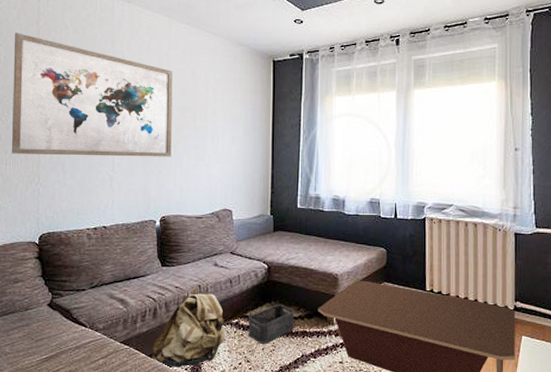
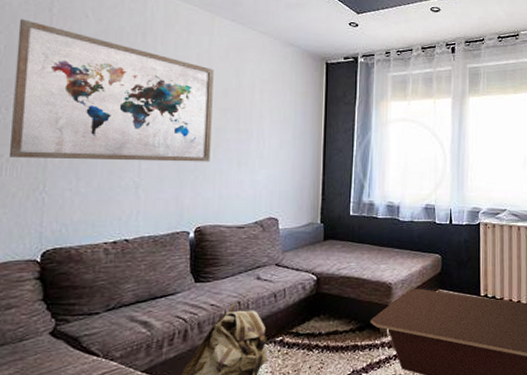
storage bin: present [248,304,294,344] -> none [294,317,345,362]

